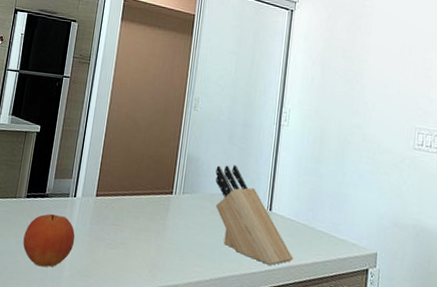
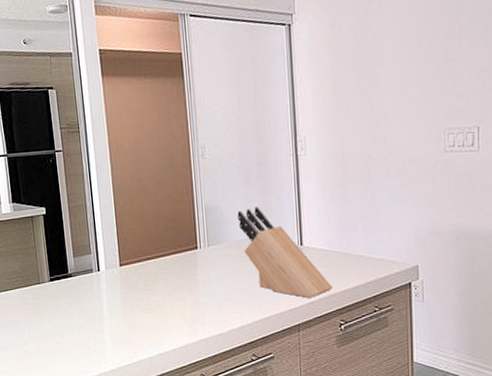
fruit: present [23,213,75,267] -> none [57,291,110,343]

